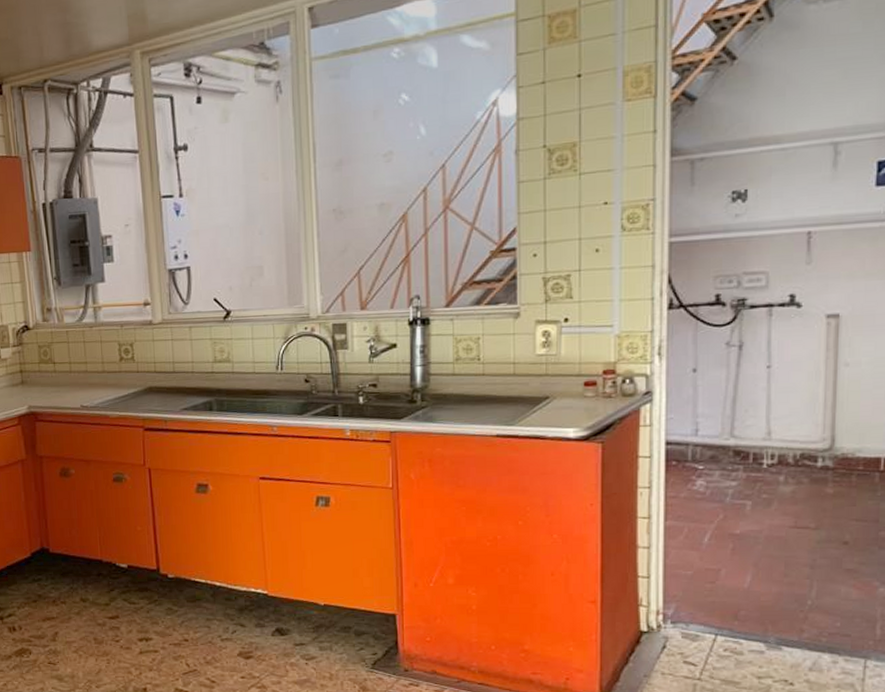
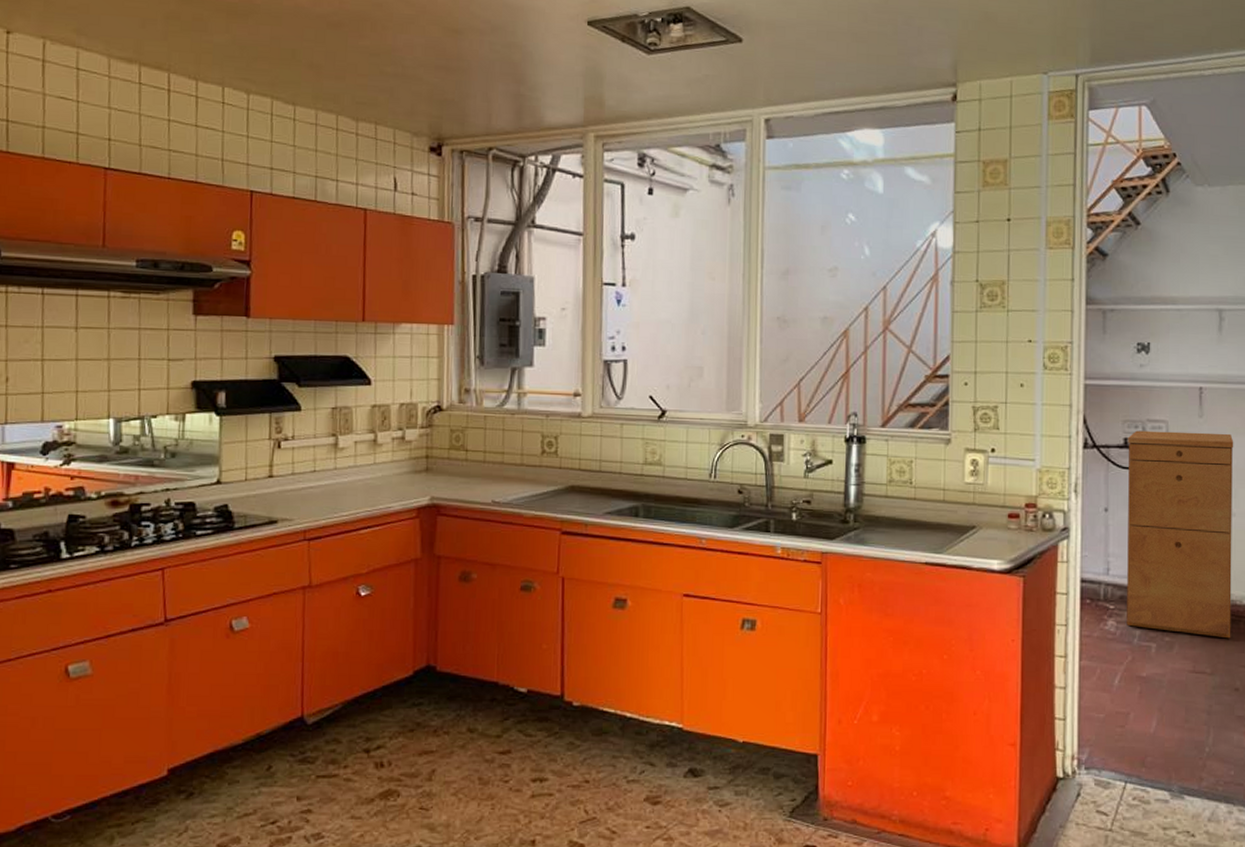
filing cabinet: none [718,278,849,493] -> present [1127,430,1234,639]

